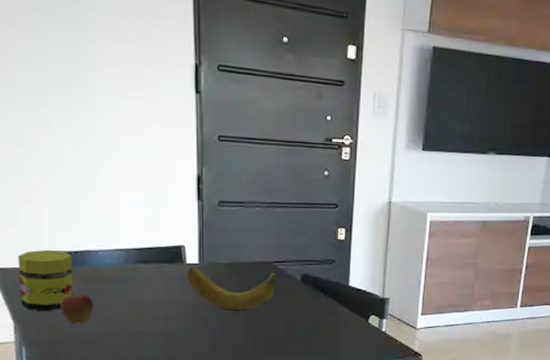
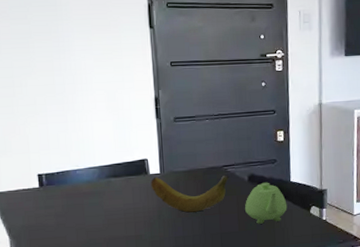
jar: present [17,249,74,310] -> none [10,172,58,227]
fruit: present [60,289,93,324] -> none [46,205,74,236]
teapot: none [295,284,343,330] -> present [245,182,287,224]

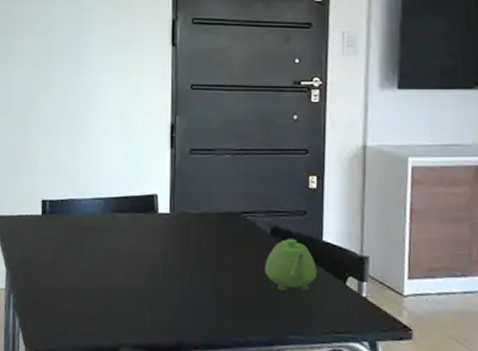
fruit: present [151,175,229,213] -> none [158,217,249,266]

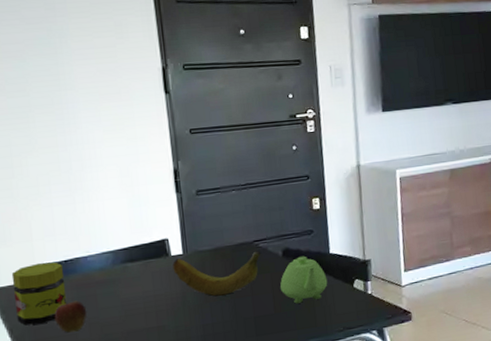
jar: none [14,198,59,259] -> present [11,262,67,326]
fruit: none [45,237,73,274] -> present [54,298,86,333]
fruit: none [158,217,249,266] -> present [172,250,261,296]

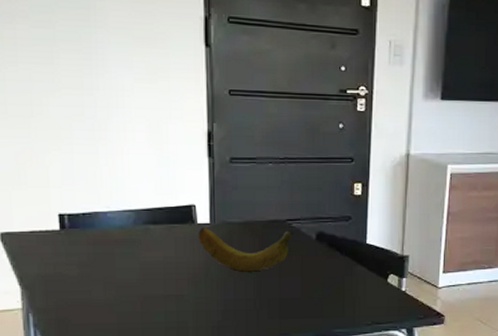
jar: present [11,262,67,326] -> none [24,211,83,275]
fruit: present [54,298,86,333] -> none [67,253,102,289]
teapot: present [280,256,328,304] -> none [311,242,361,291]

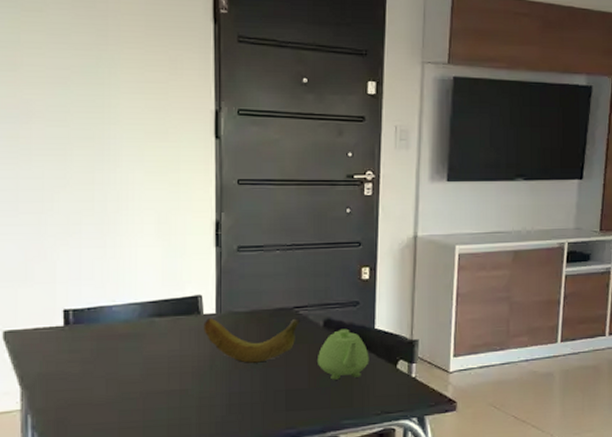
teapot: none [311,242,361,291] -> present [318,328,369,380]

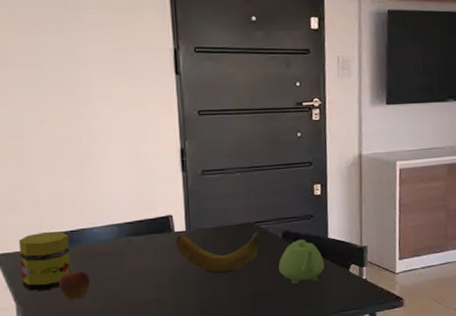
jar: none [28,307,86,374] -> present [18,231,72,291]
fruit: none [70,349,104,387] -> present [58,267,90,300]

